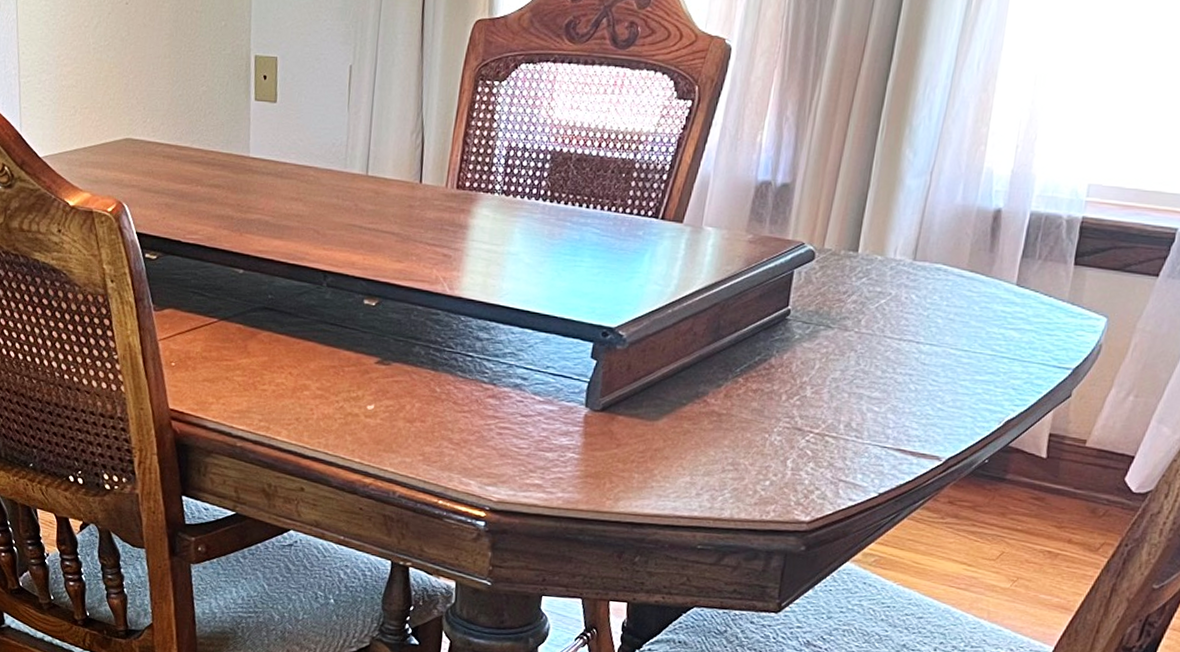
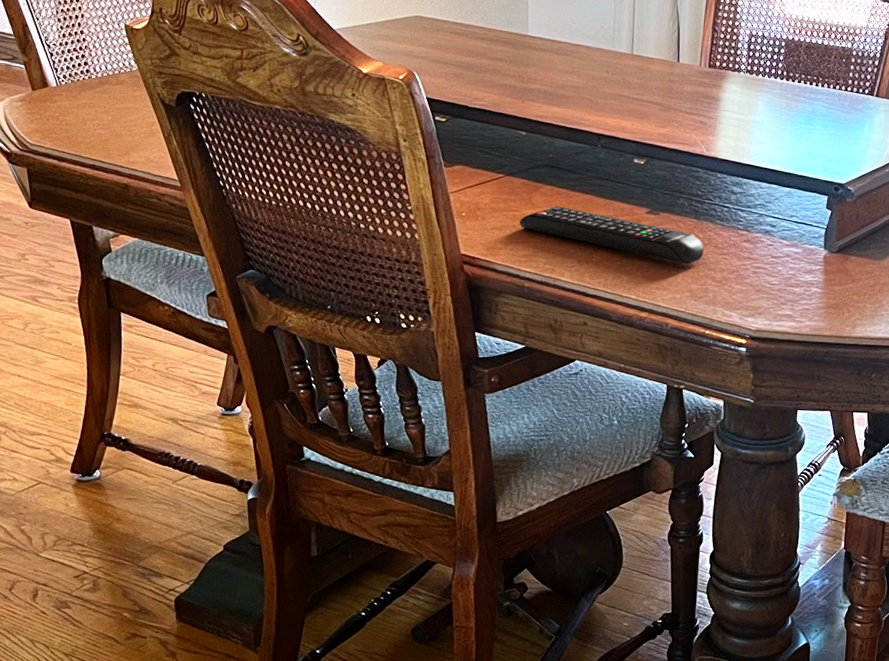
remote control: none [233,355,441,424] -> present [520,206,704,265]

